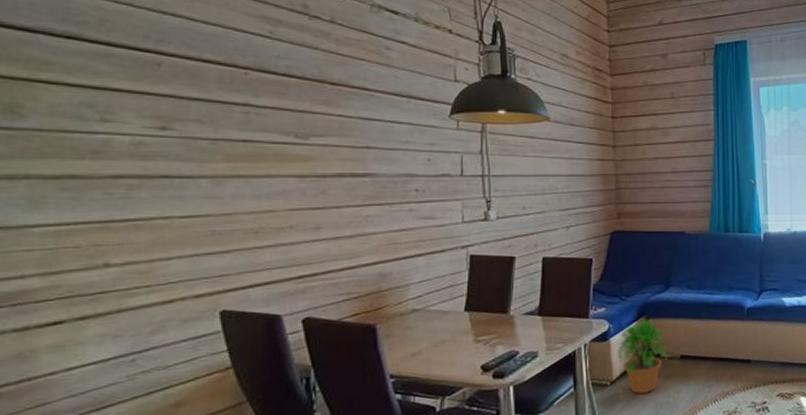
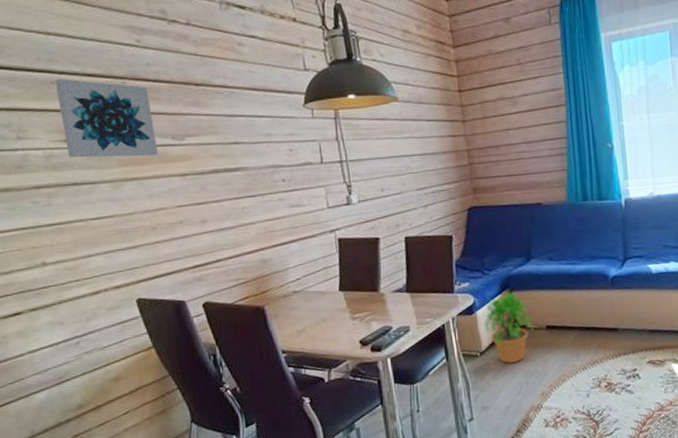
wall art: none [161,61,275,153] -> present [55,78,158,158]

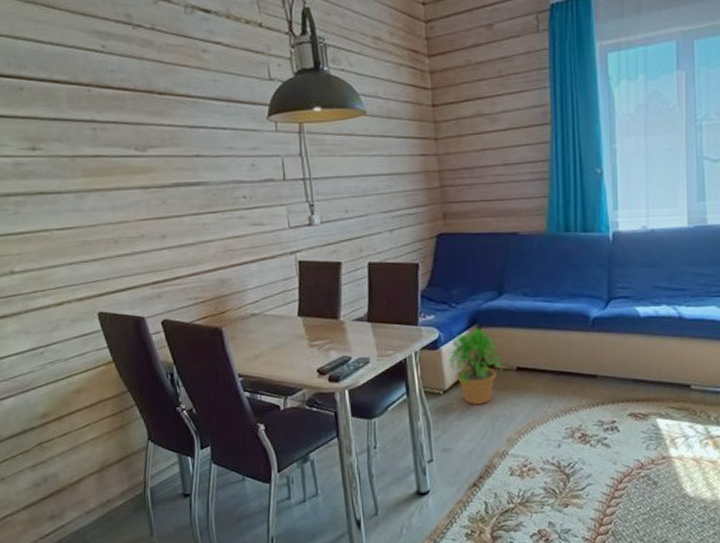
wall art: present [55,78,158,158] -> none [24,85,121,167]

